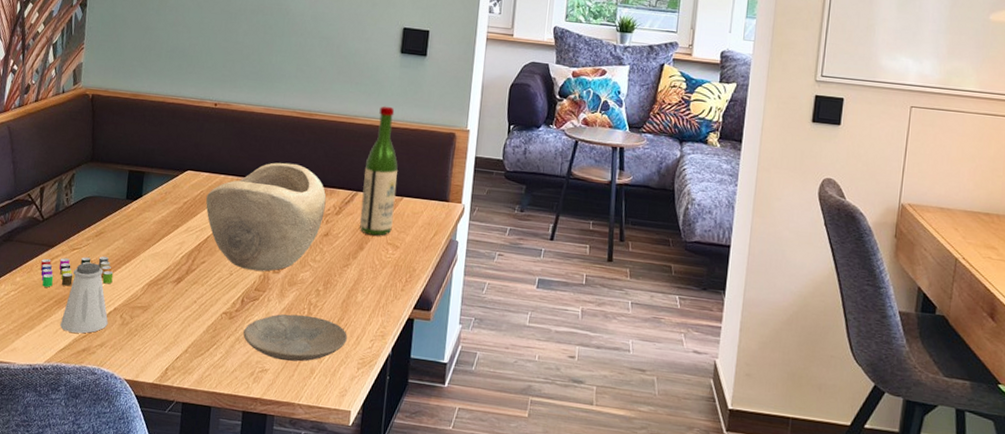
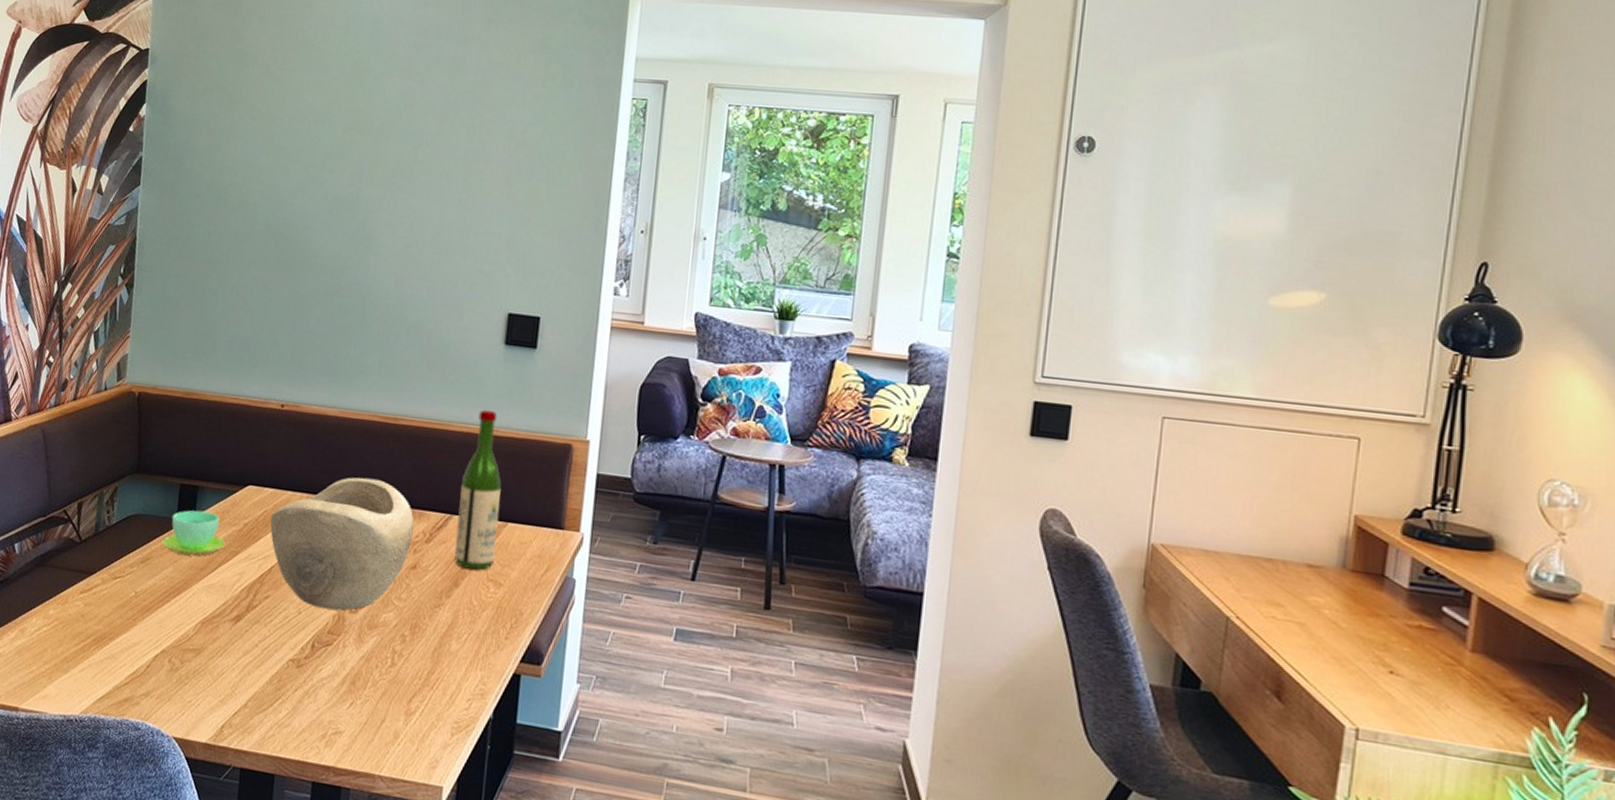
mug: present [40,256,114,288] -> none [76,586,162,623]
saltshaker: present [59,262,108,334] -> none [98,594,155,680]
cup: none [114,192,168,229] -> present [162,510,226,555]
plate: present [243,314,348,362] -> none [313,663,440,724]

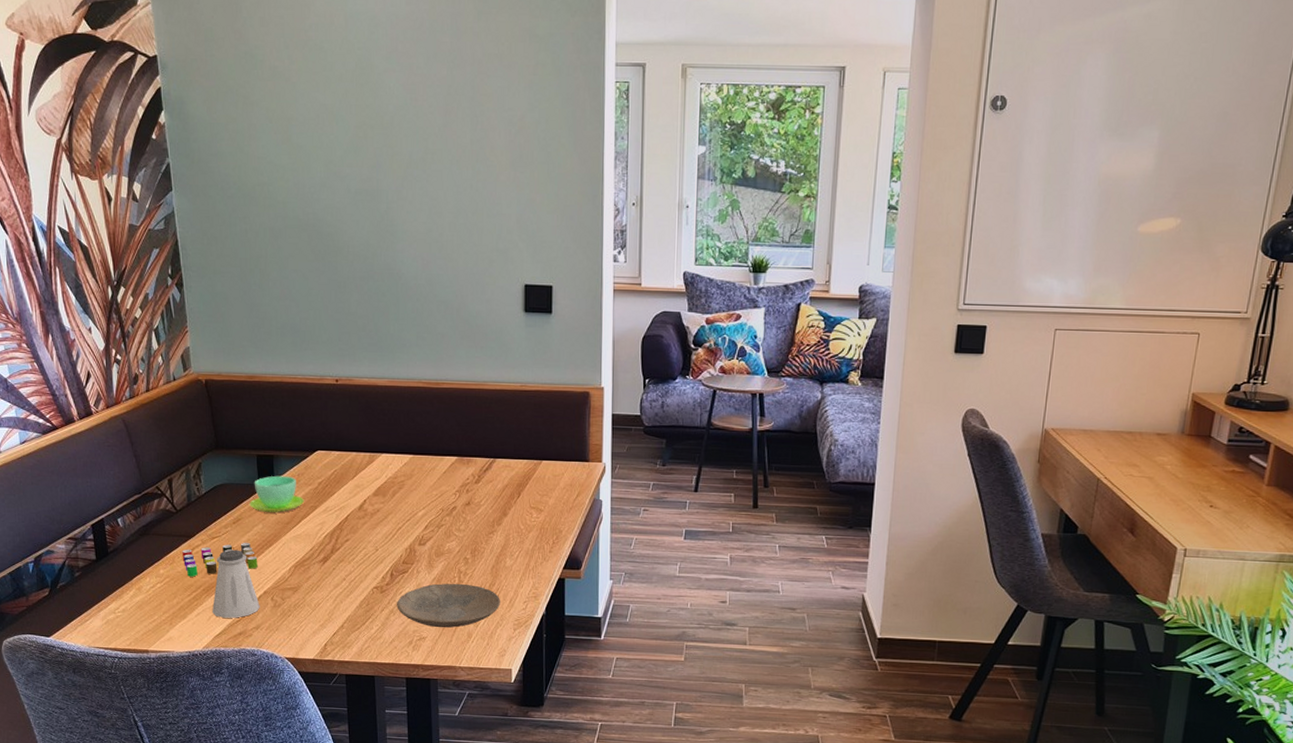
mug: none [76,586,162,623] -> present [182,542,258,577]
saltshaker: none [98,594,155,680] -> present [212,549,260,618]
decorative bowl: present [270,477,414,611] -> none [340,435,464,544]
plate: none [313,663,440,724] -> present [397,583,501,628]
wine bottle: present [454,409,502,570] -> none [500,369,535,501]

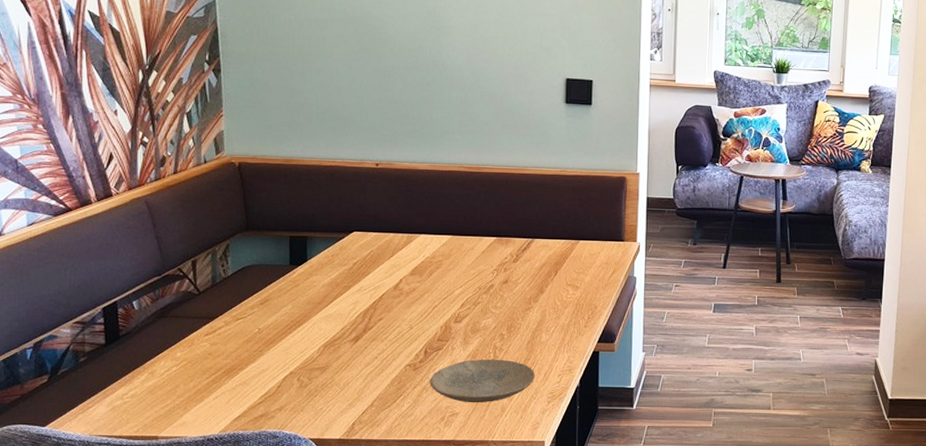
mug: present [182,542,258,577] -> none [202,322,285,359]
saltshaker: present [212,549,260,618] -> none [231,330,285,400]
cup: present [249,475,305,513] -> none [279,256,338,293]

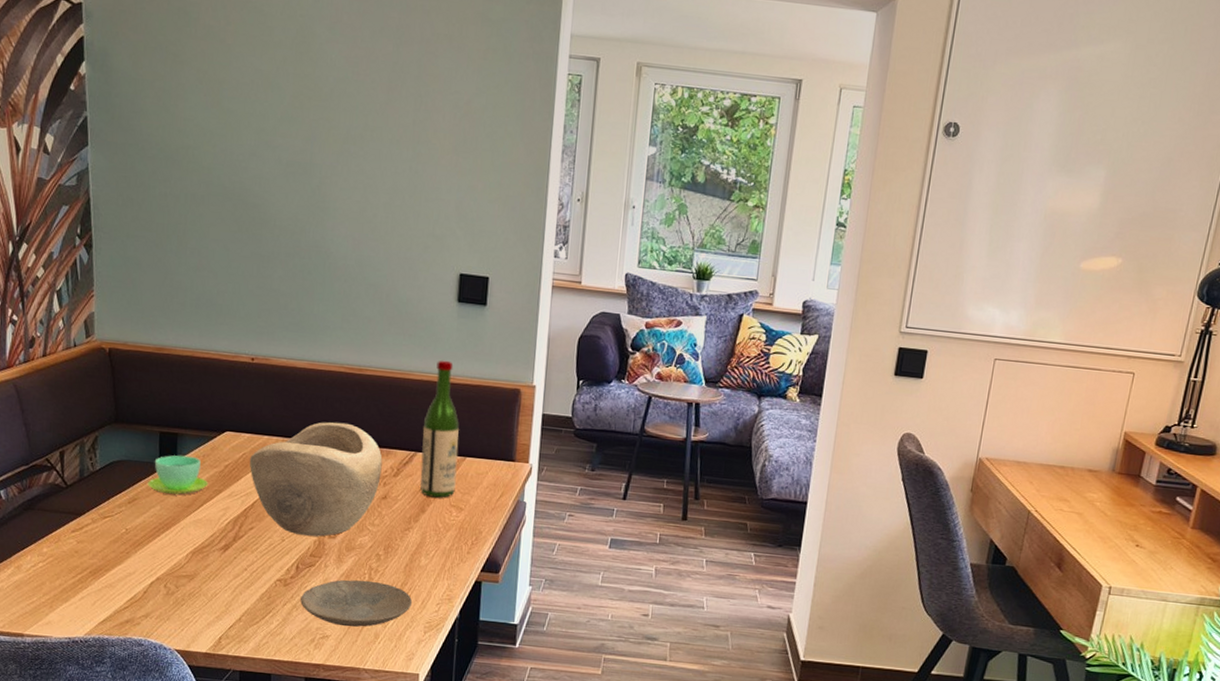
cup: none [279,256,338,293] -> present [148,455,209,495]
decorative bowl: none [376,216,502,322] -> present [249,422,383,537]
wine bottle: none [538,155,572,279] -> present [420,360,459,498]

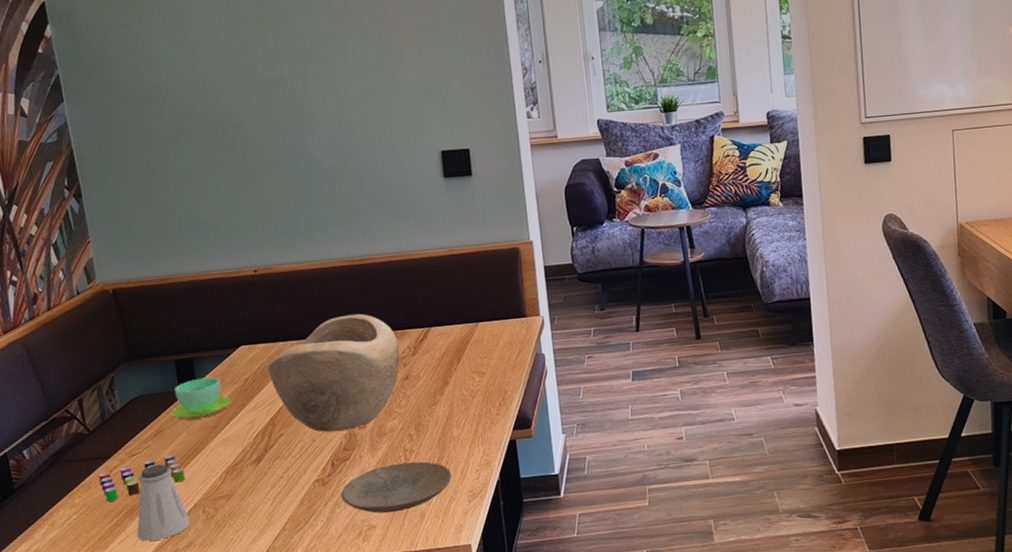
mug: none [69,523,153,558] -> present [99,454,185,502]
saltshaker: none [97,530,151,605] -> present [137,463,191,541]
wine bottle: present [420,360,459,498] -> none [432,234,474,368]

